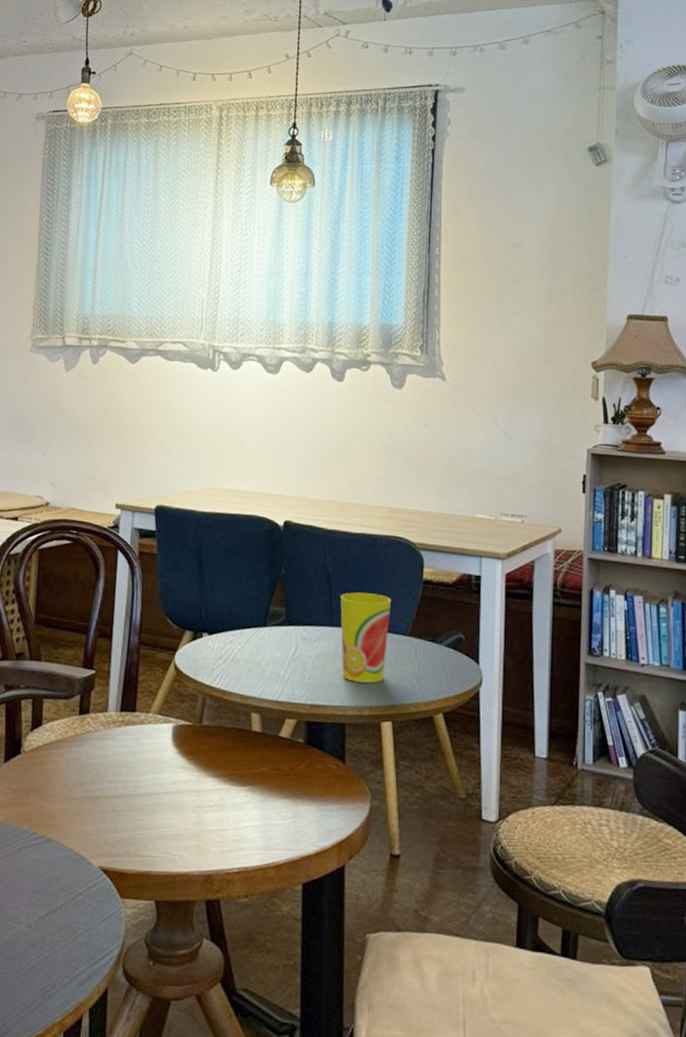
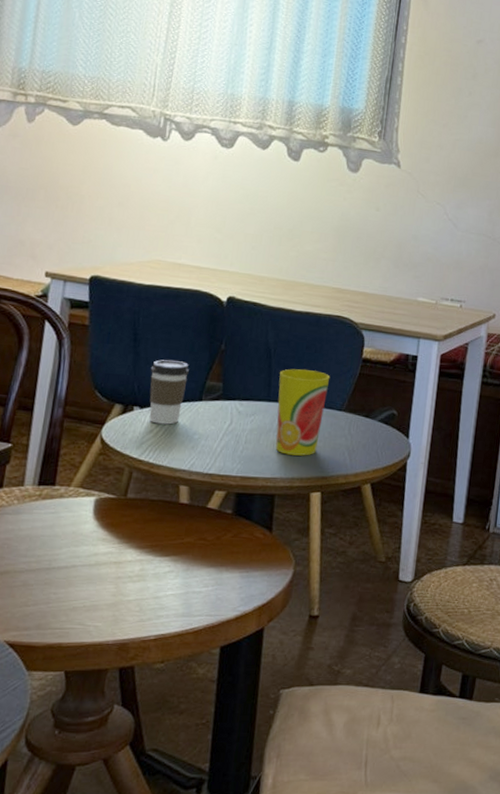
coffee cup: none [216,586,252,651] -> present [149,359,189,425]

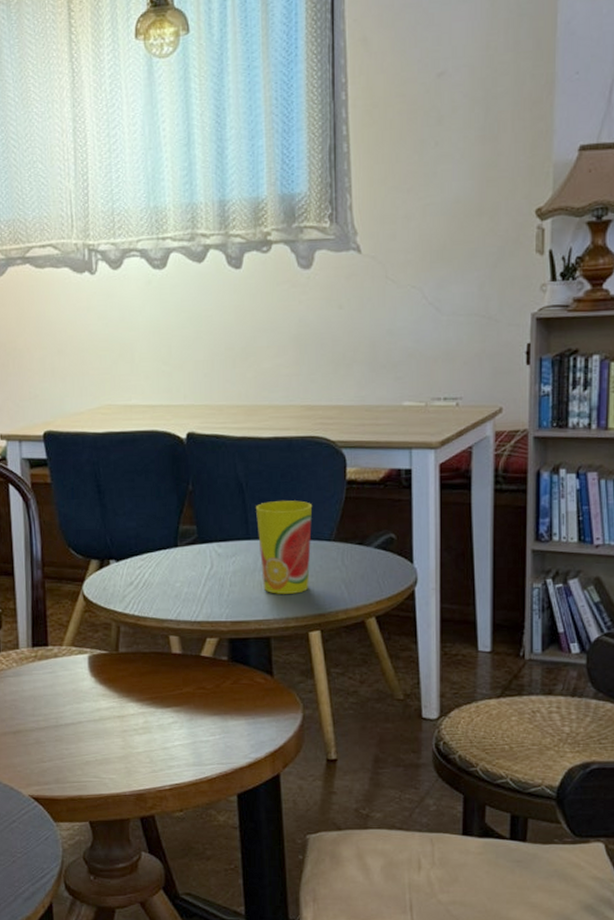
coffee cup: present [149,359,189,425] -> none [119,508,159,575]

